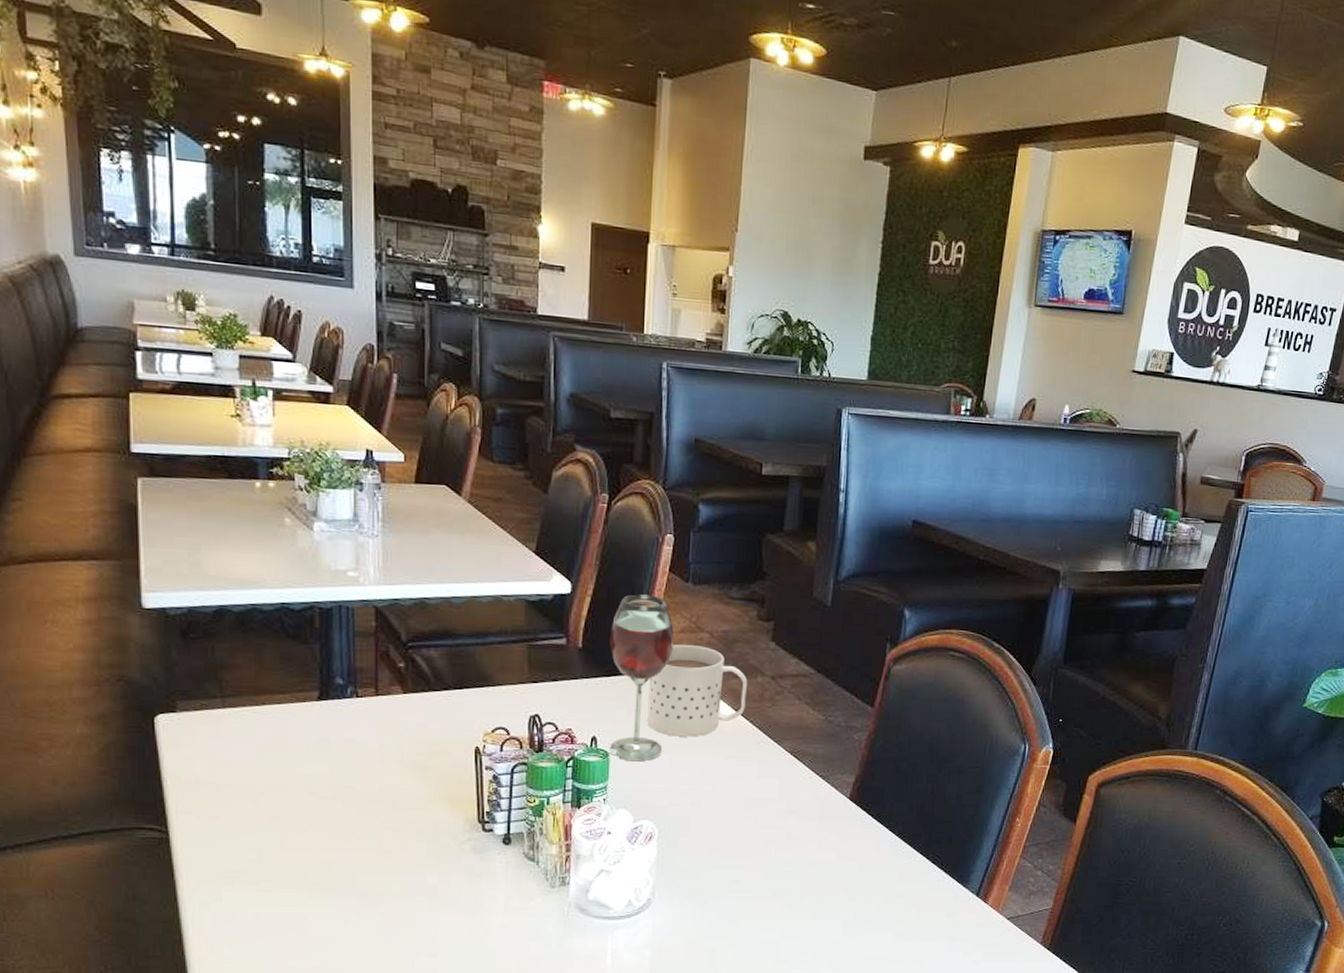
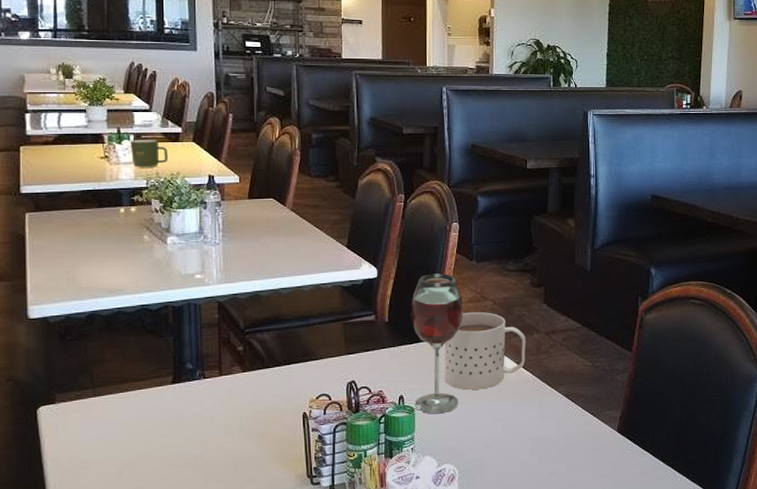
mug: none [268,396,315,434] -> present [130,139,168,168]

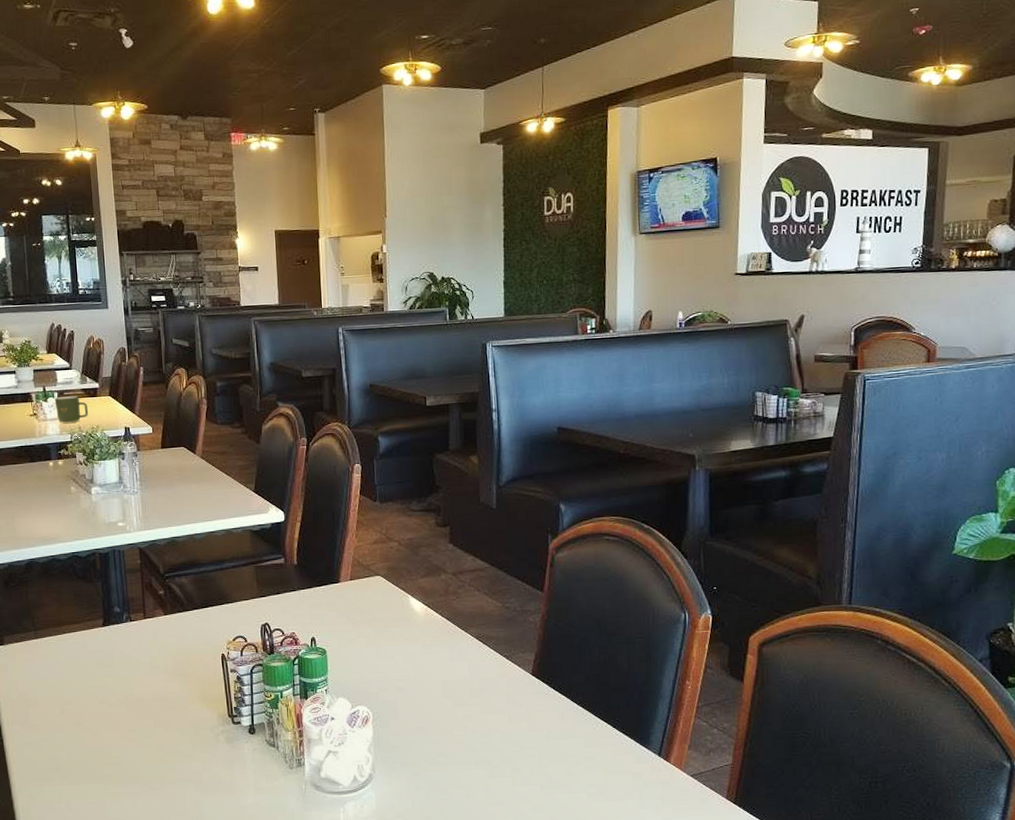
wineglass: present [411,273,463,413] -> none [318,515,369,655]
mug: present [444,311,527,390] -> none [352,553,434,632]

